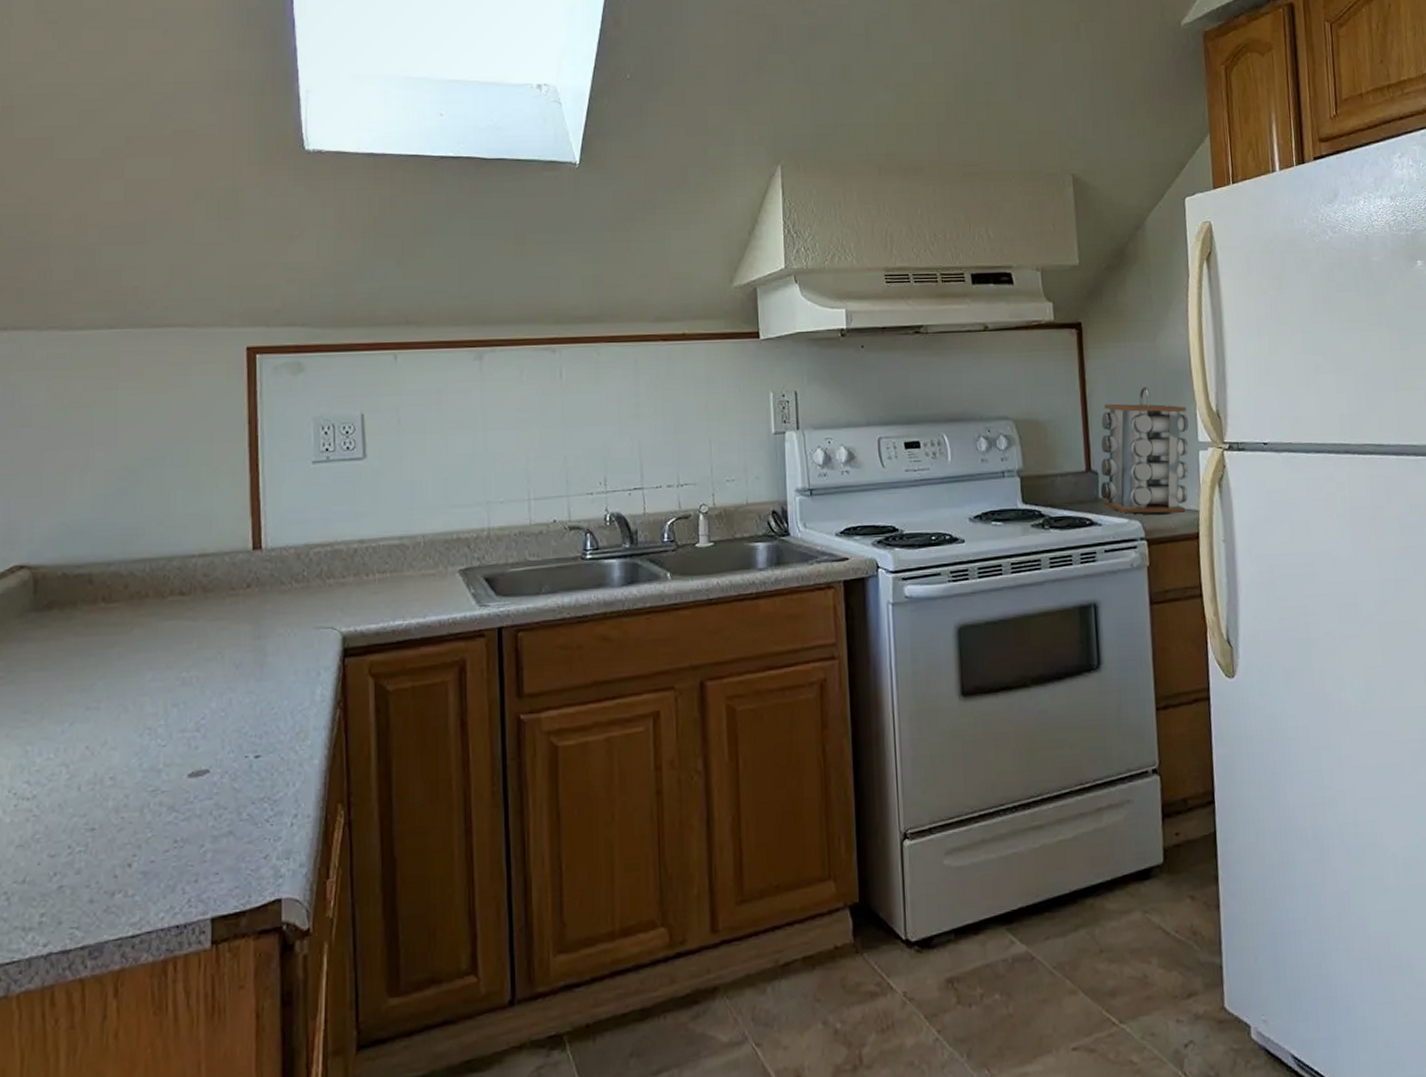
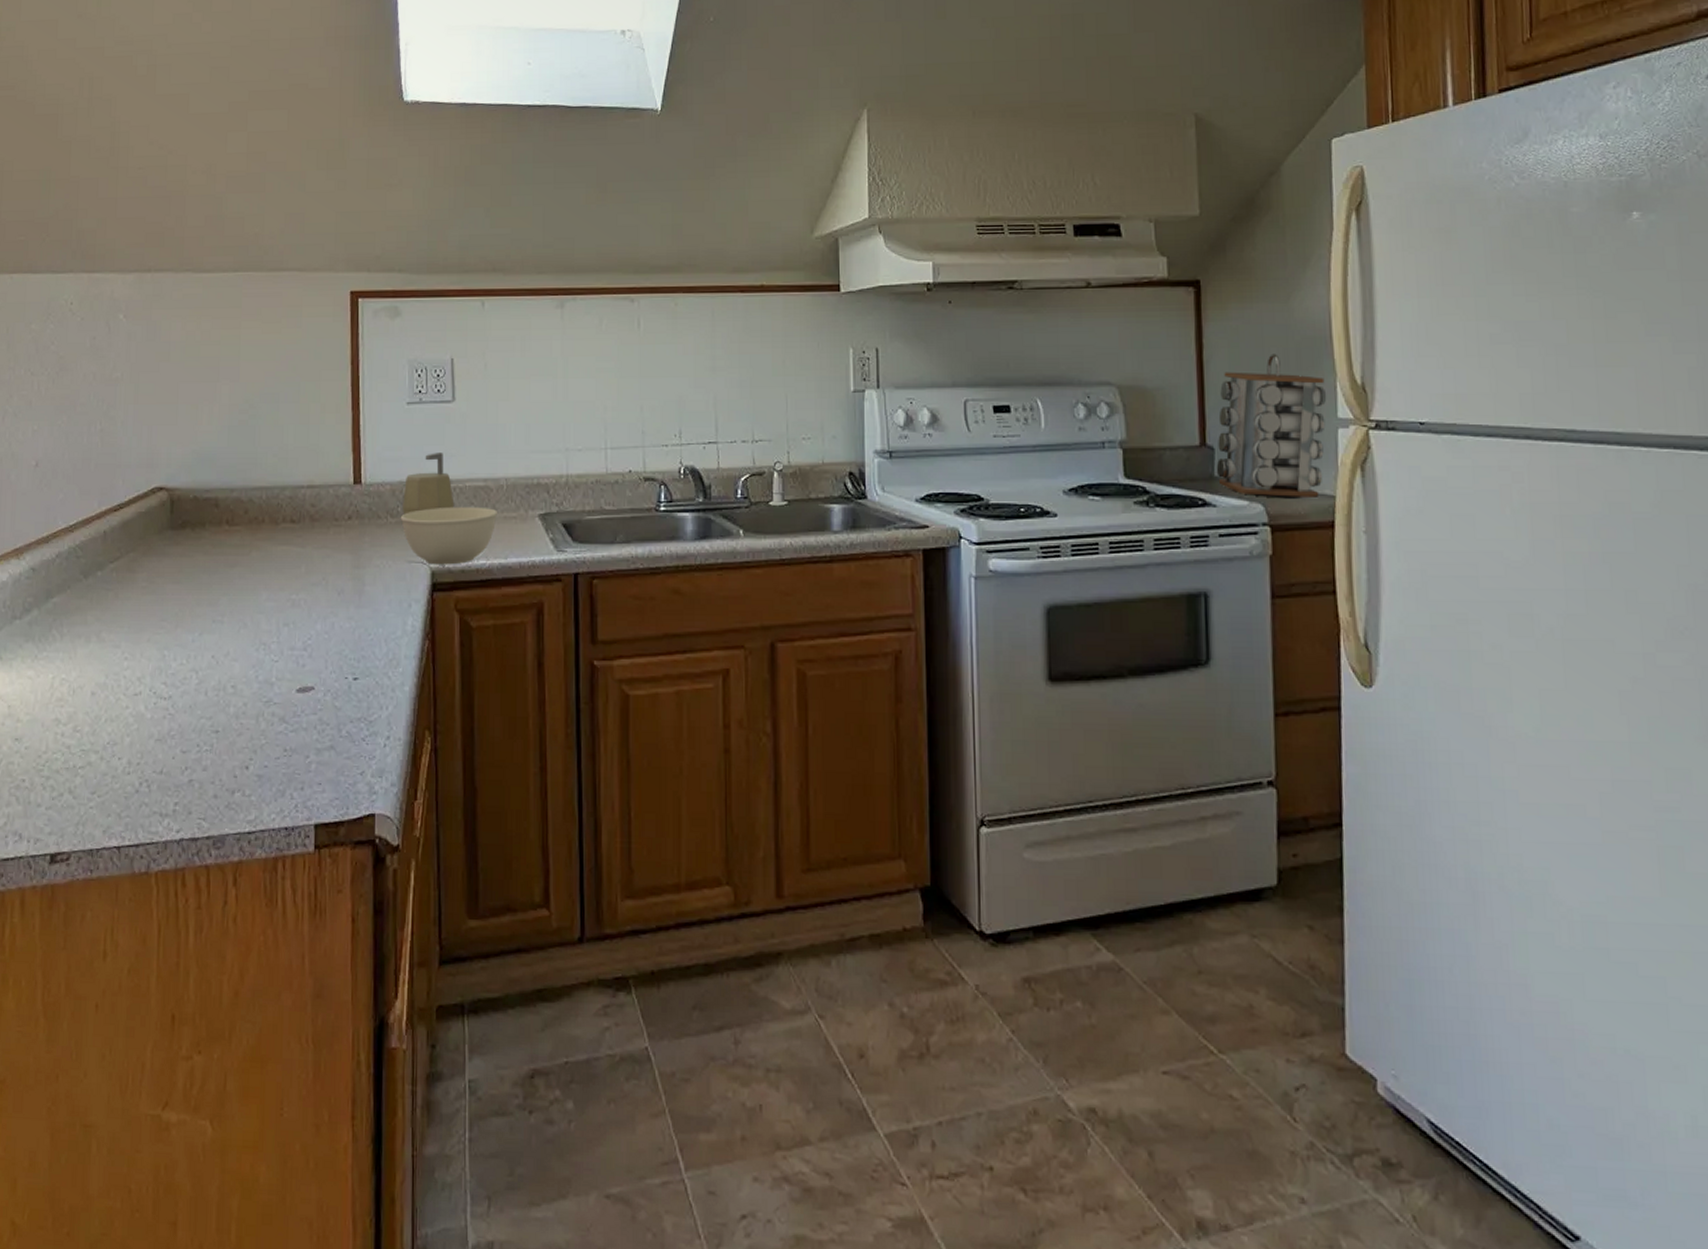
soup bowl: none [306,566,416,629] -> present [400,506,498,565]
soap dispenser: none [309,512,367,579] -> present [403,453,454,515]

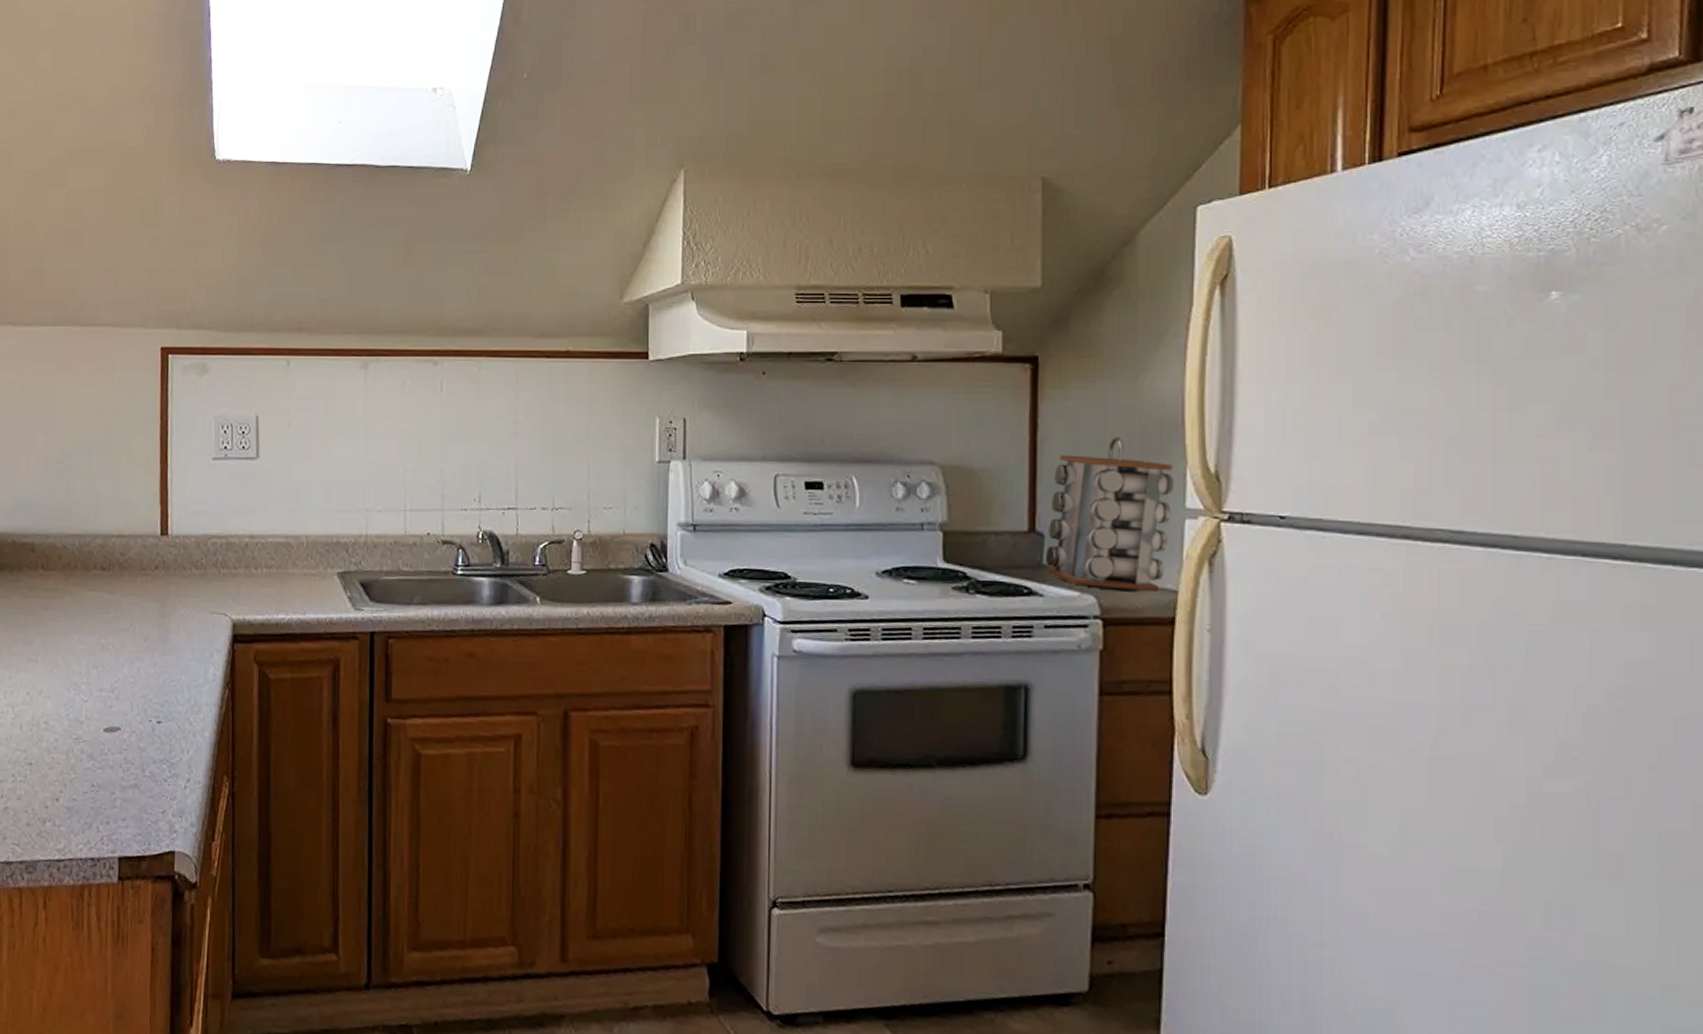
soup bowl: present [400,506,498,565] -> none [204,561,298,618]
soap dispenser: present [403,453,454,515] -> none [206,508,256,567]

